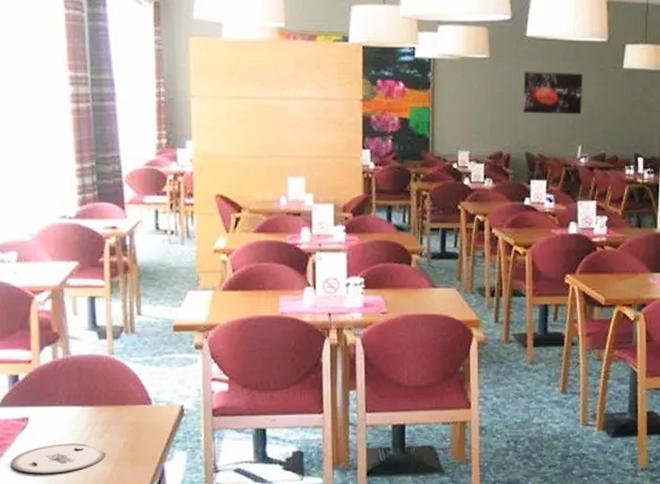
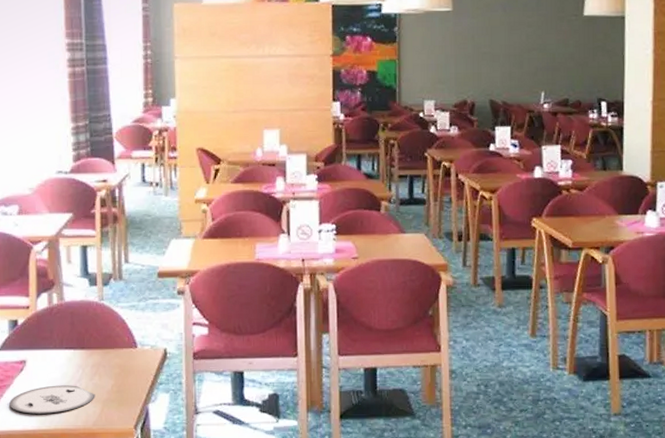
wall art: present [523,72,583,115] -> none [486,22,544,63]

